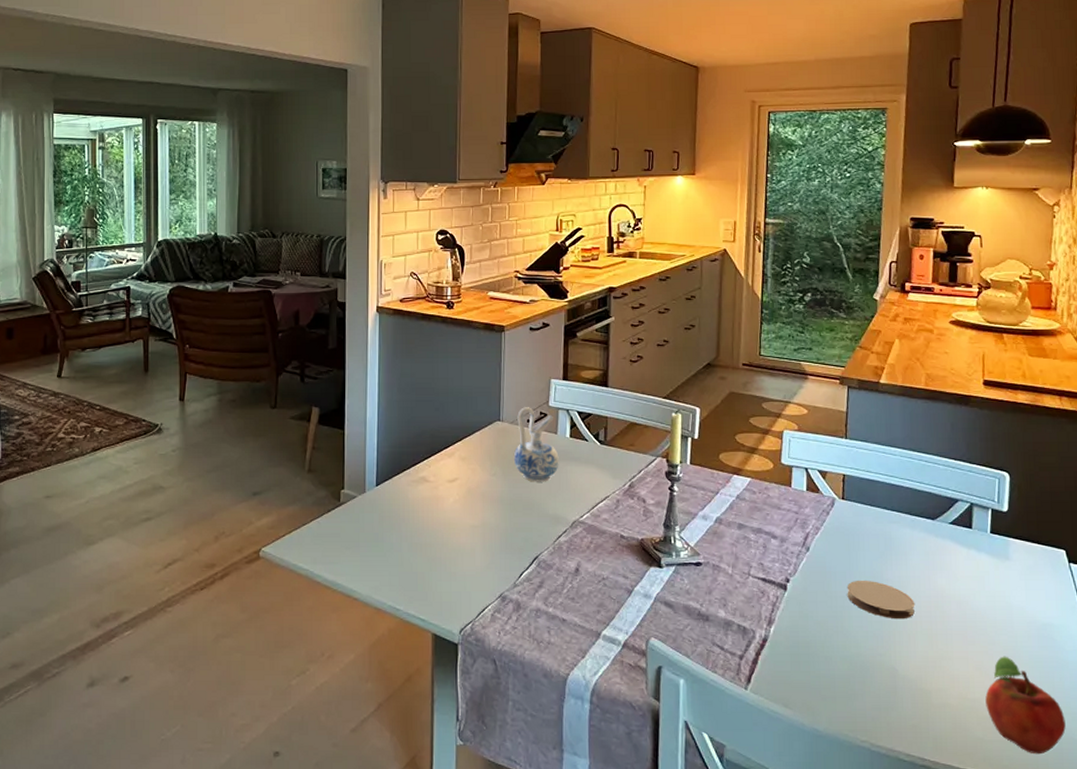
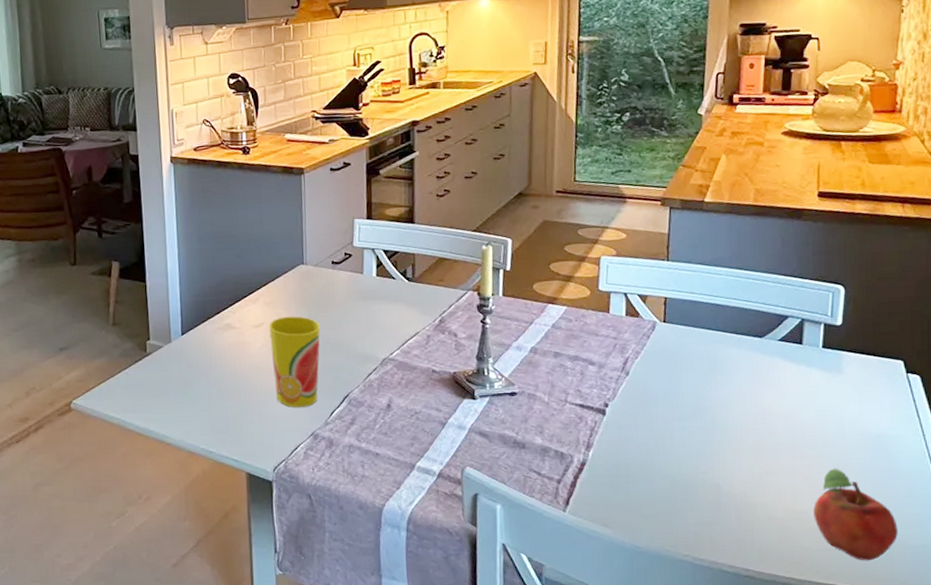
cup: none [463,473,514,568] -> present [269,316,321,408]
ceramic pitcher: present [513,407,559,482] -> none [319,249,367,323]
coaster: present [847,580,915,619] -> none [668,400,741,438]

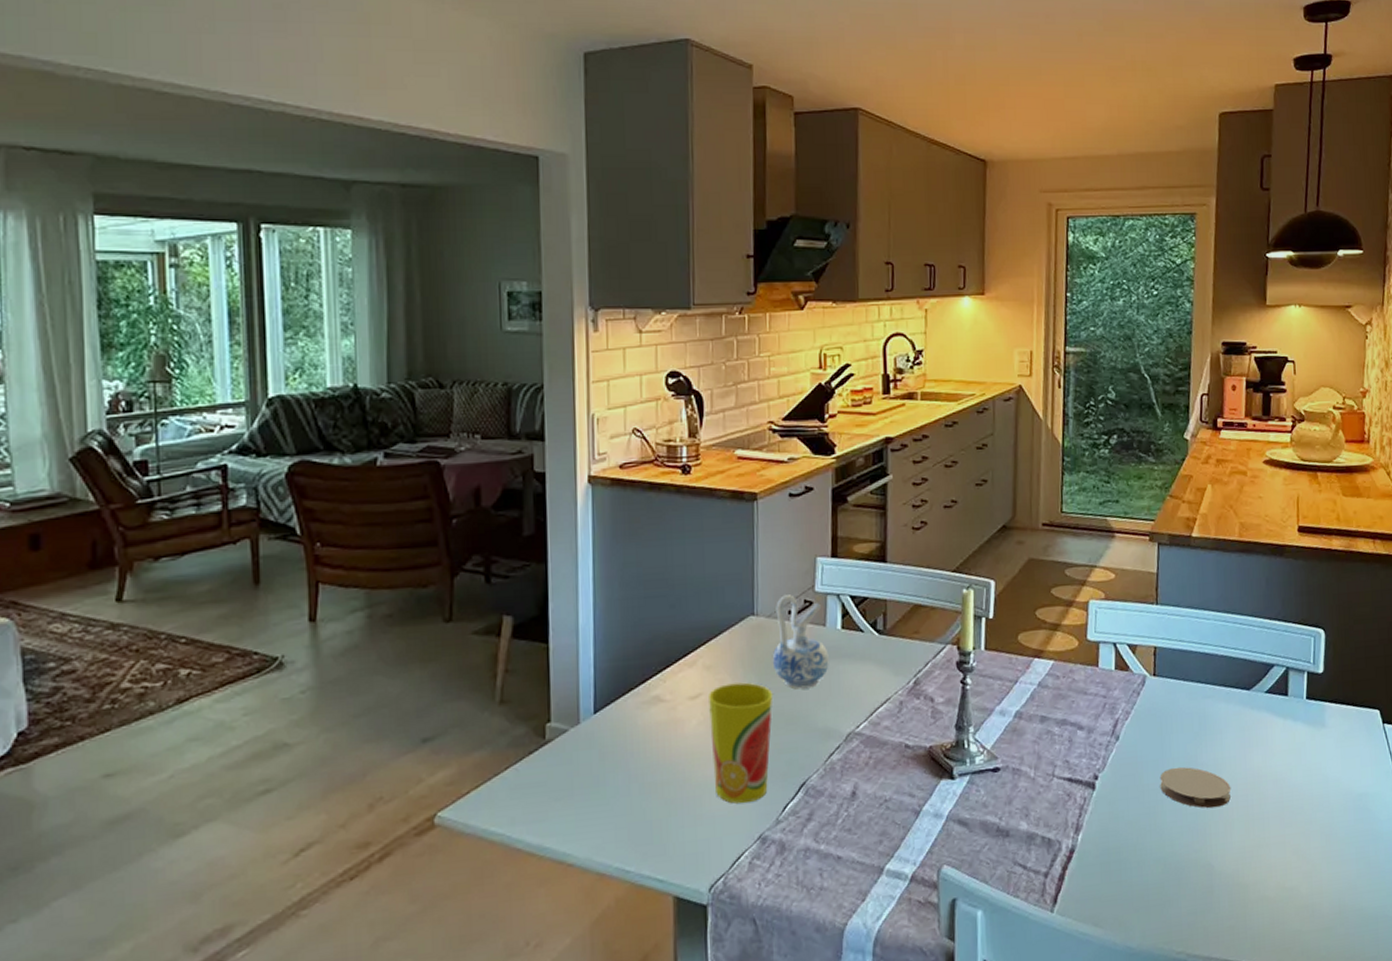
ceramic pitcher: none [319,249,367,323] -> present [772,595,829,689]
coaster: none [668,400,741,438] -> present [1160,766,1231,809]
fruit: present [813,468,898,561] -> none [1303,834,1381,940]

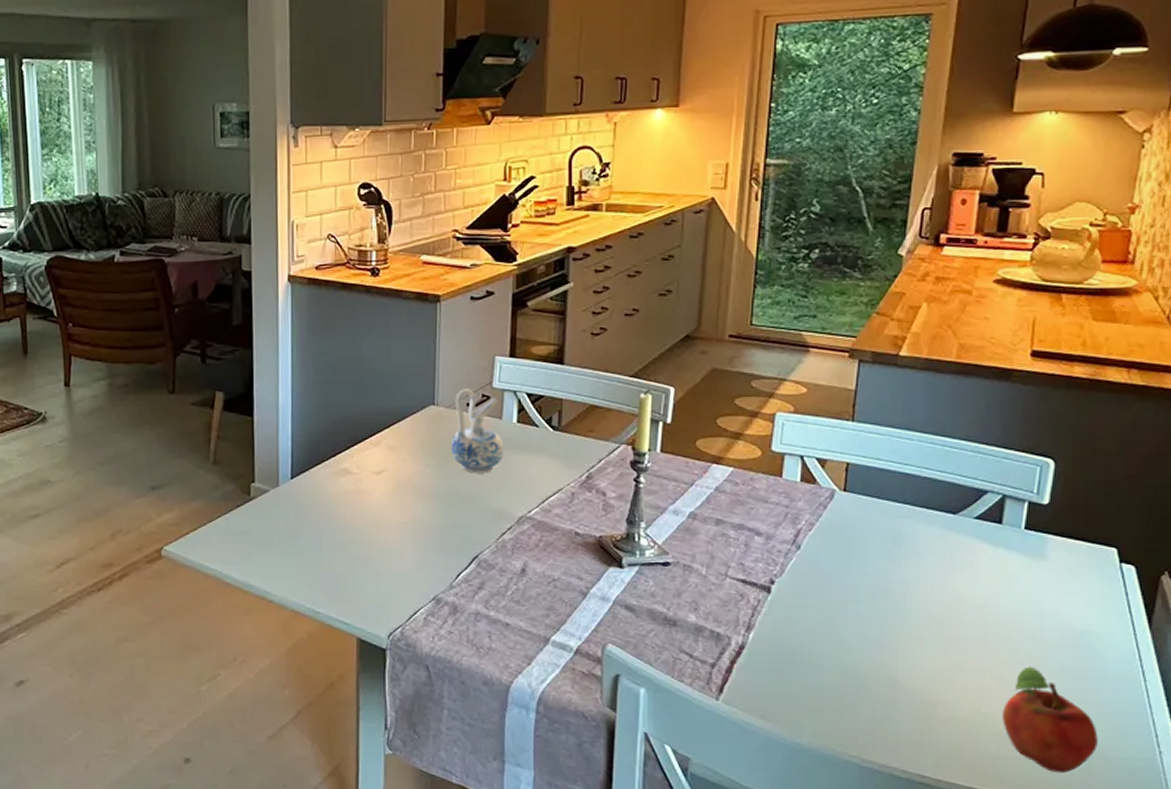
cup: present [709,682,773,804] -> none [391,463,450,568]
coaster: present [1160,766,1231,809] -> none [843,581,925,626]
fruit: none [1303,834,1381,940] -> present [1002,666,1098,773]

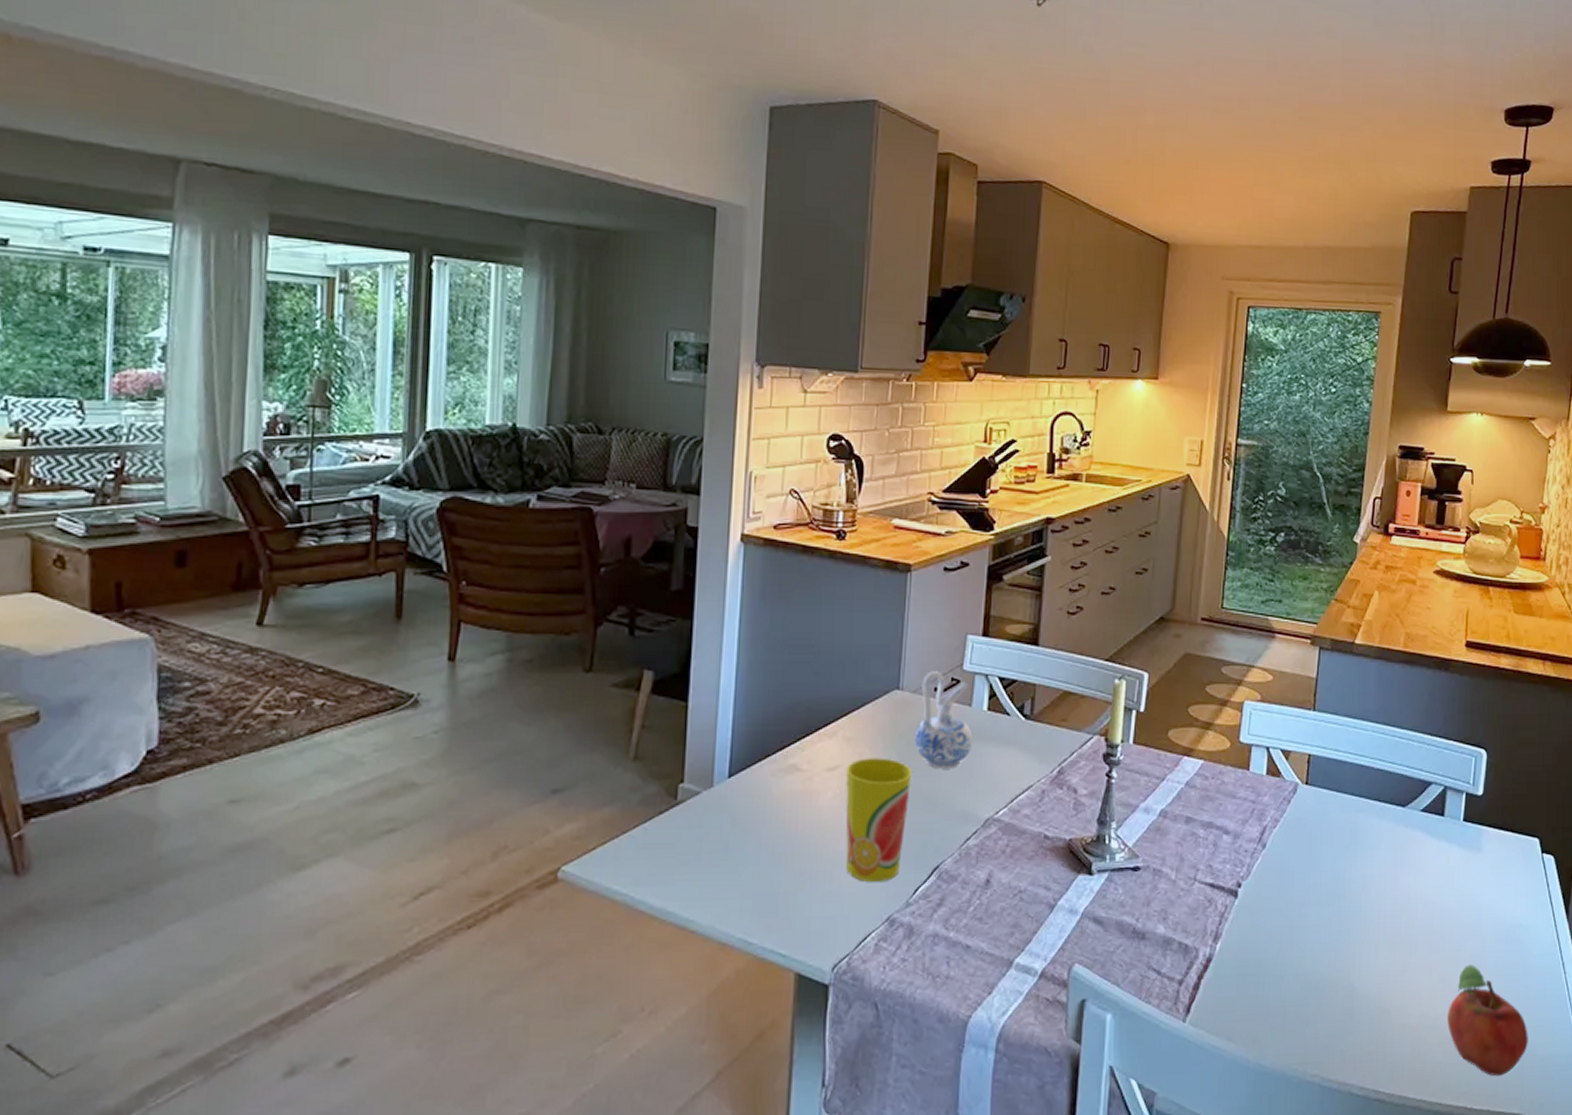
cup: none [391,463,450,568] -> present [845,757,913,883]

